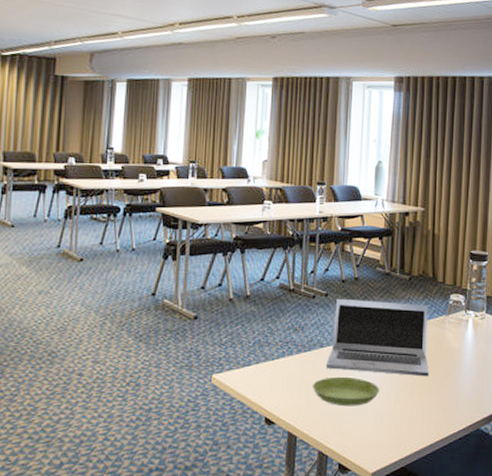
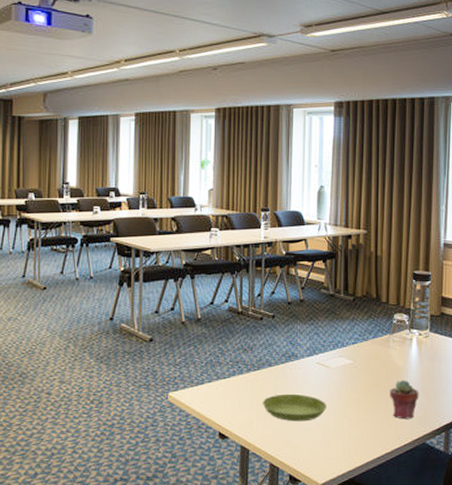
laptop: present [326,298,429,377] -> none [275,319,374,393]
potted succulent: none [444,362,474,404] -> present [390,379,419,419]

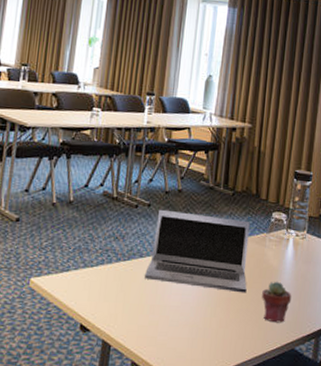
saucer: present [262,393,326,422] -> none [129,287,196,319]
laptop: none [275,319,374,393] -> present [145,209,250,293]

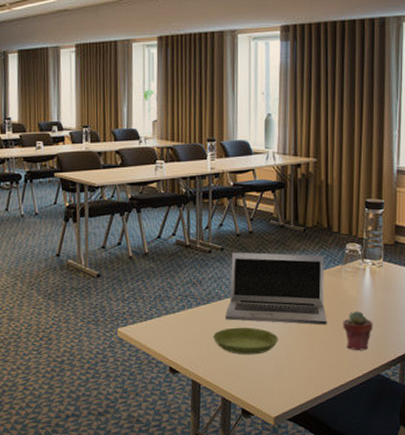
saucer: none [129,287,196,319] -> present [212,327,278,355]

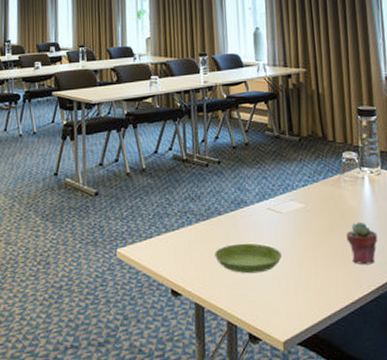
laptop: present [225,252,327,325] -> none [226,164,330,239]

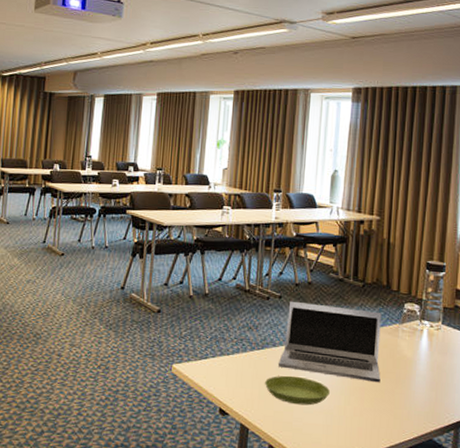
laptop: none [226,164,330,239] -> present [279,301,382,383]
potted succulent: present [346,221,378,265] -> none [396,371,428,414]

